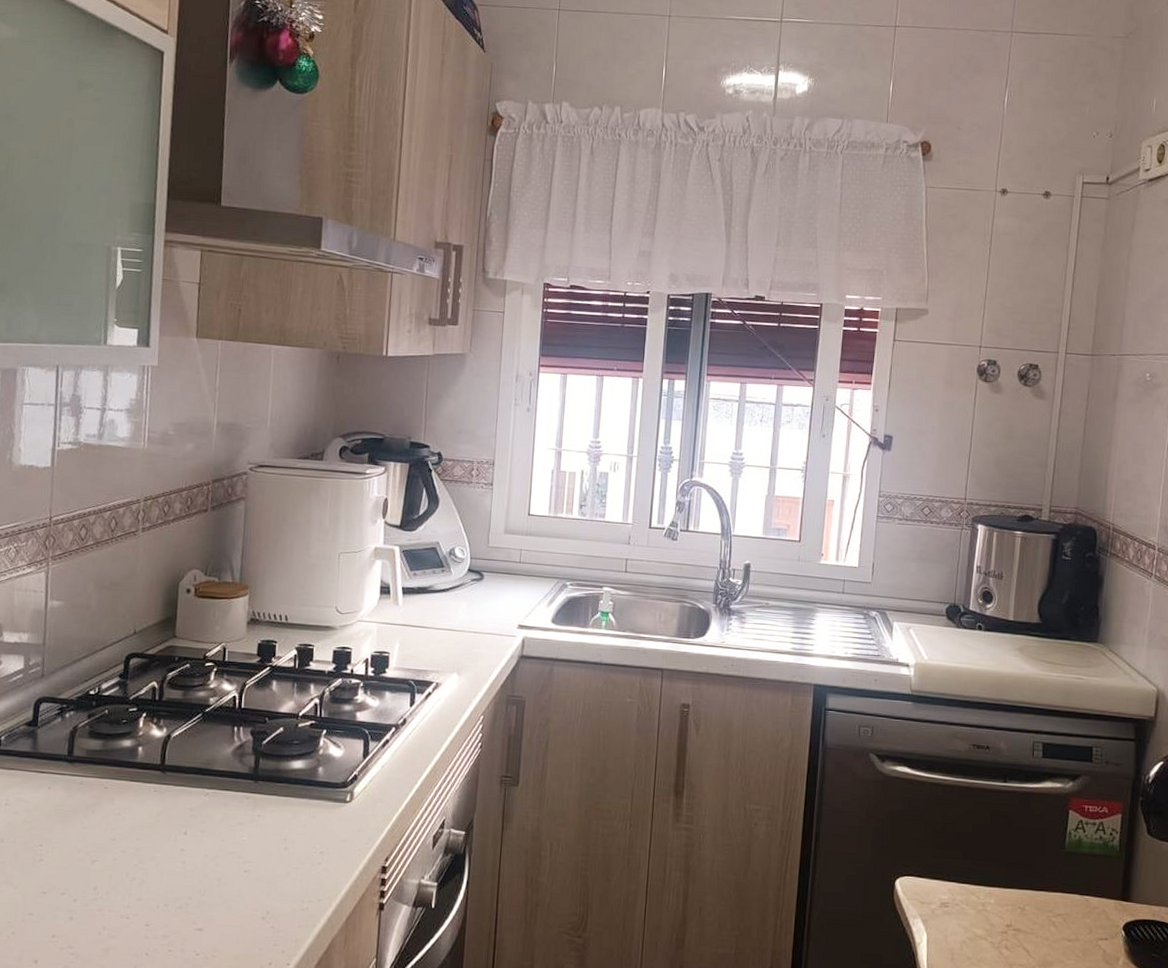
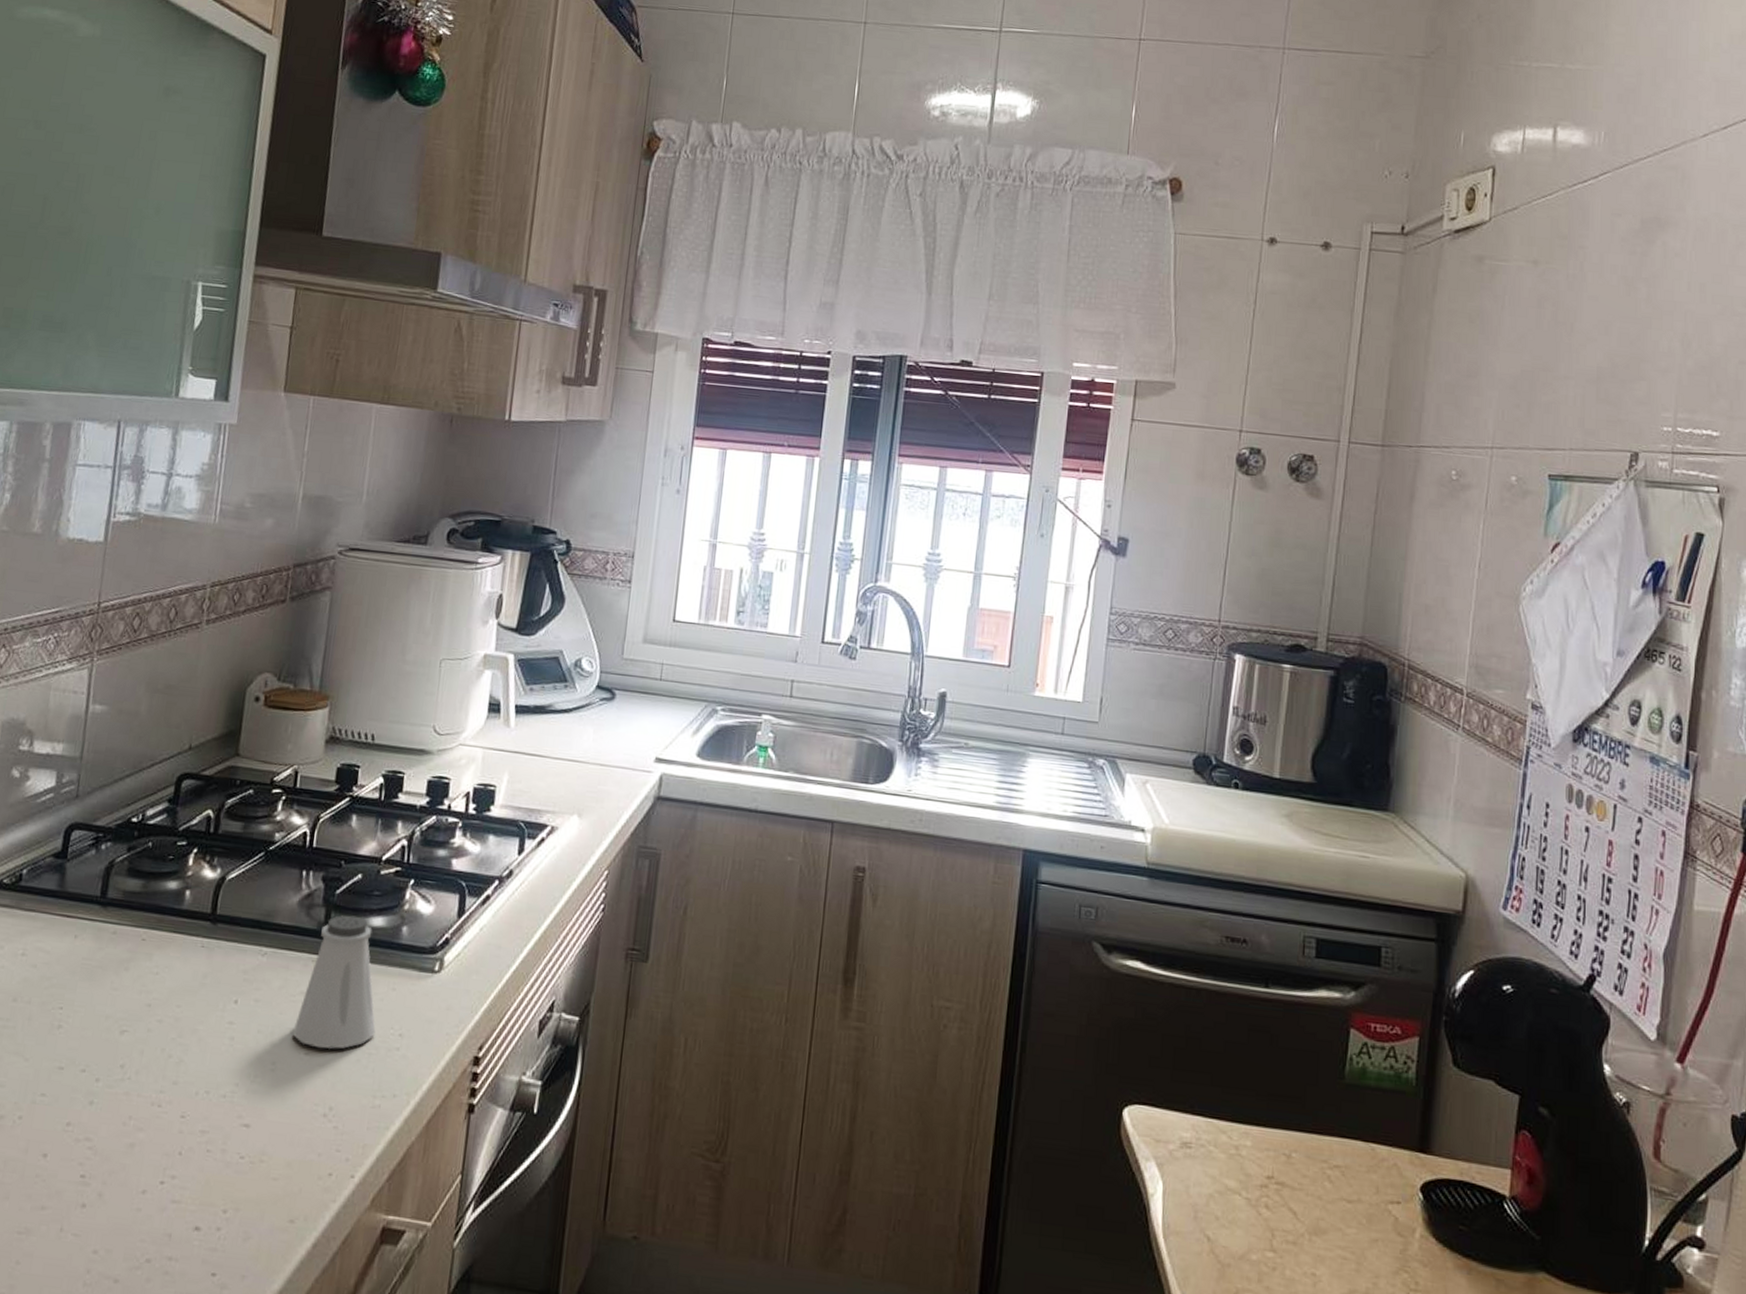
saltshaker: none [233,760,301,867] -> present [292,915,376,1049]

